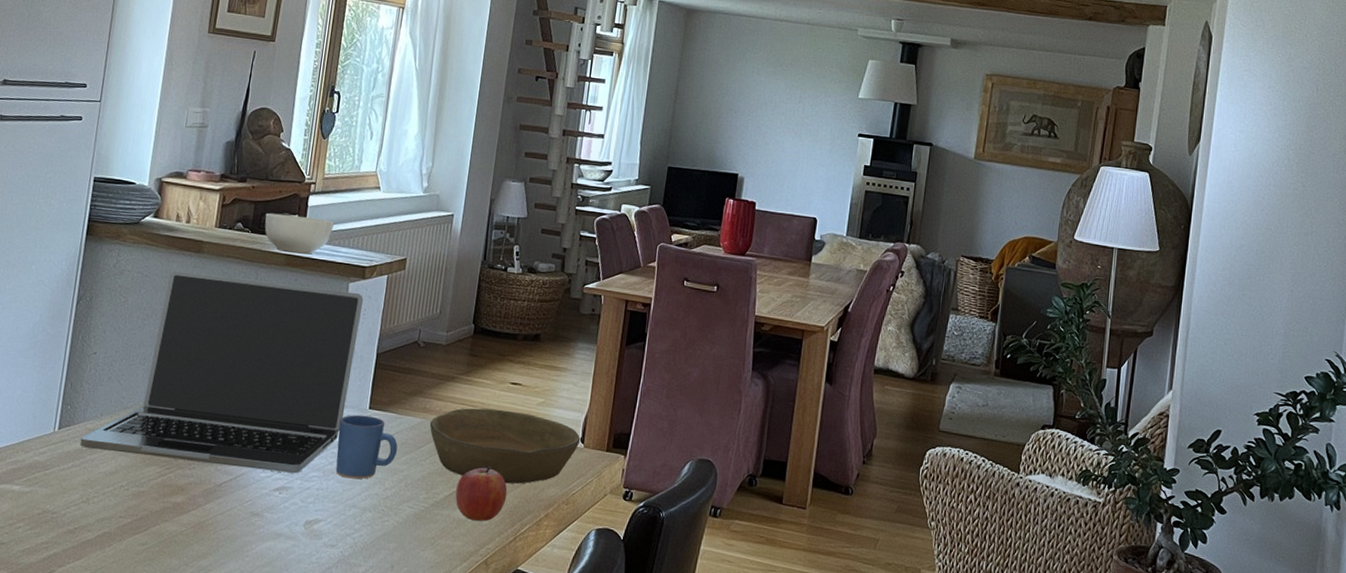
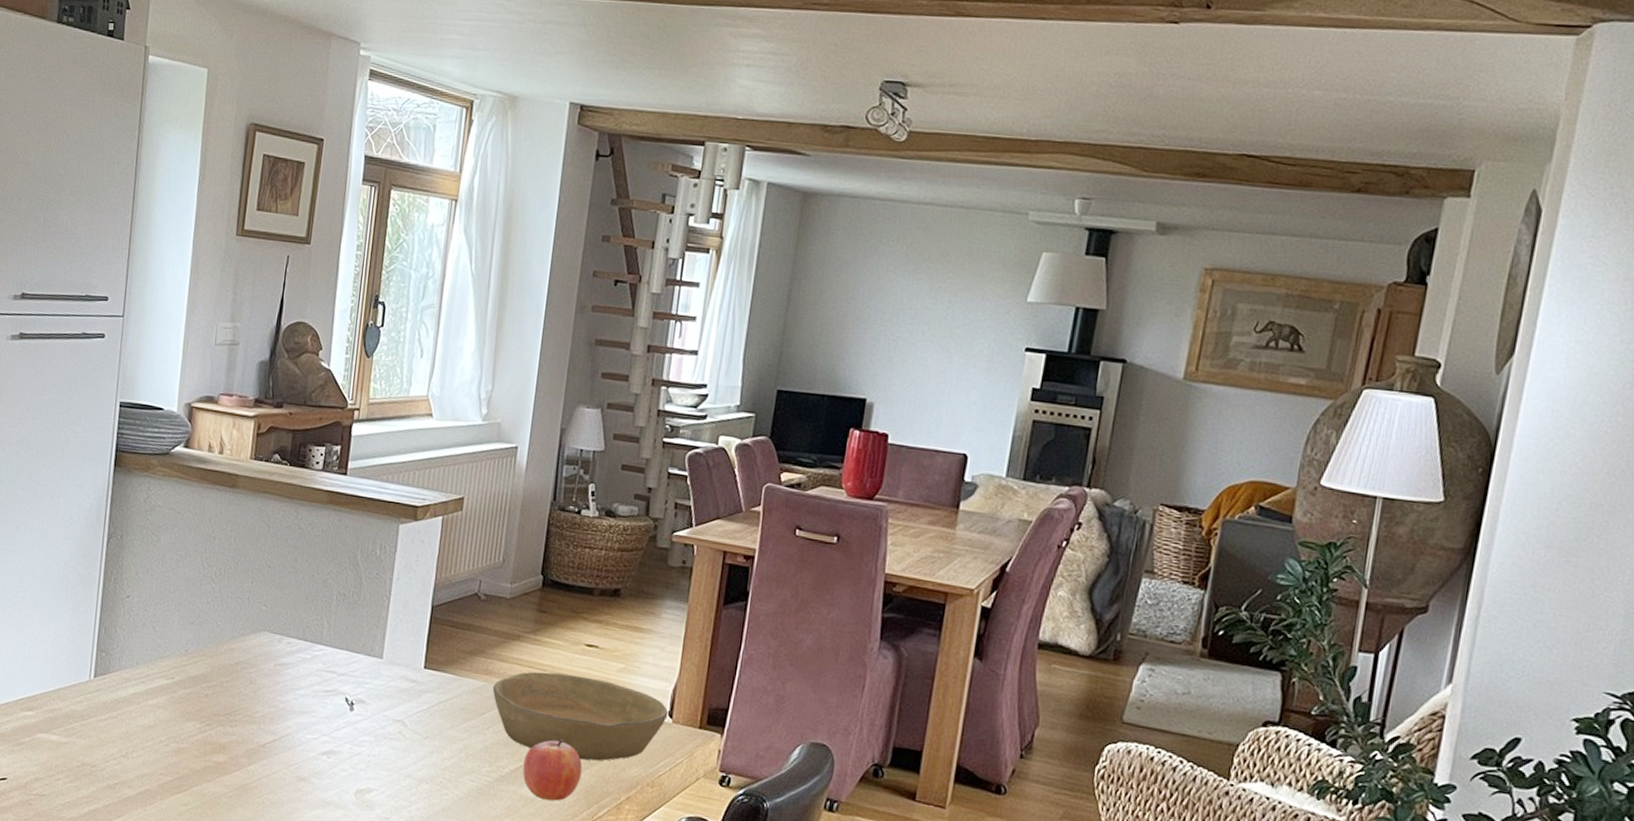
laptop: present [79,271,364,474] -> none [116,507,416,737]
bowl: present [264,212,335,255] -> none [304,443,382,492]
mug: present [335,414,398,480] -> none [388,674,457,747]

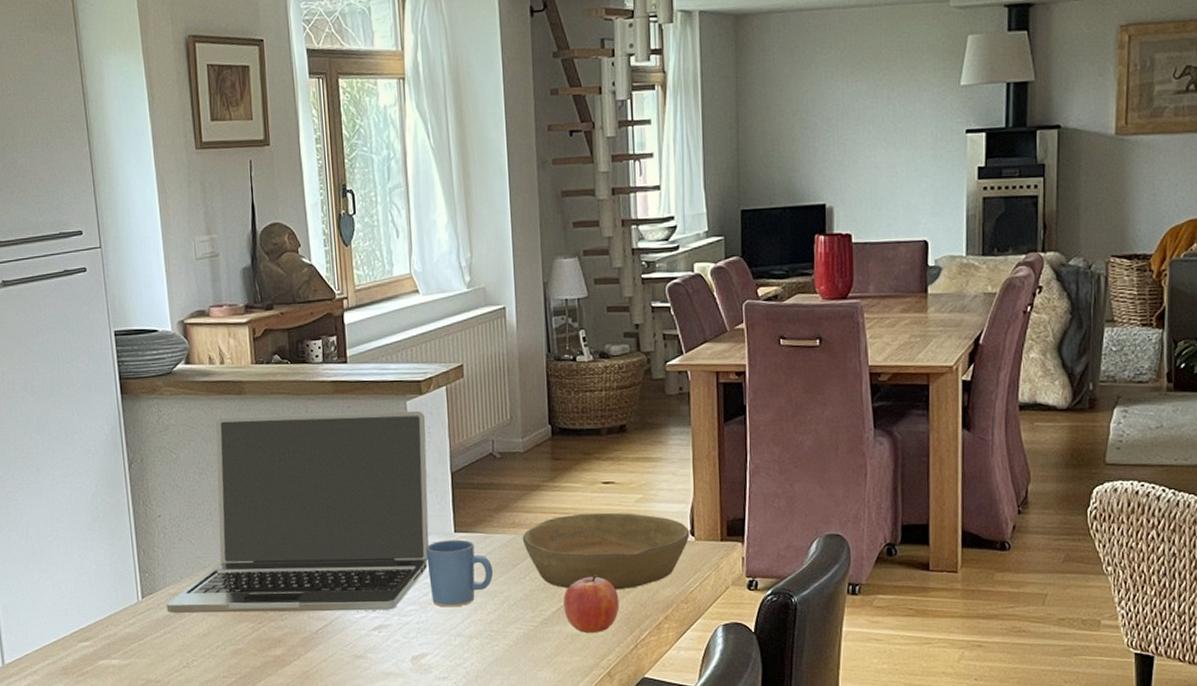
laptop: none [116,507,416,737] -> present [166,410,429,613]
mug: none [388,674,457,747] -> present [426,539,494,608]

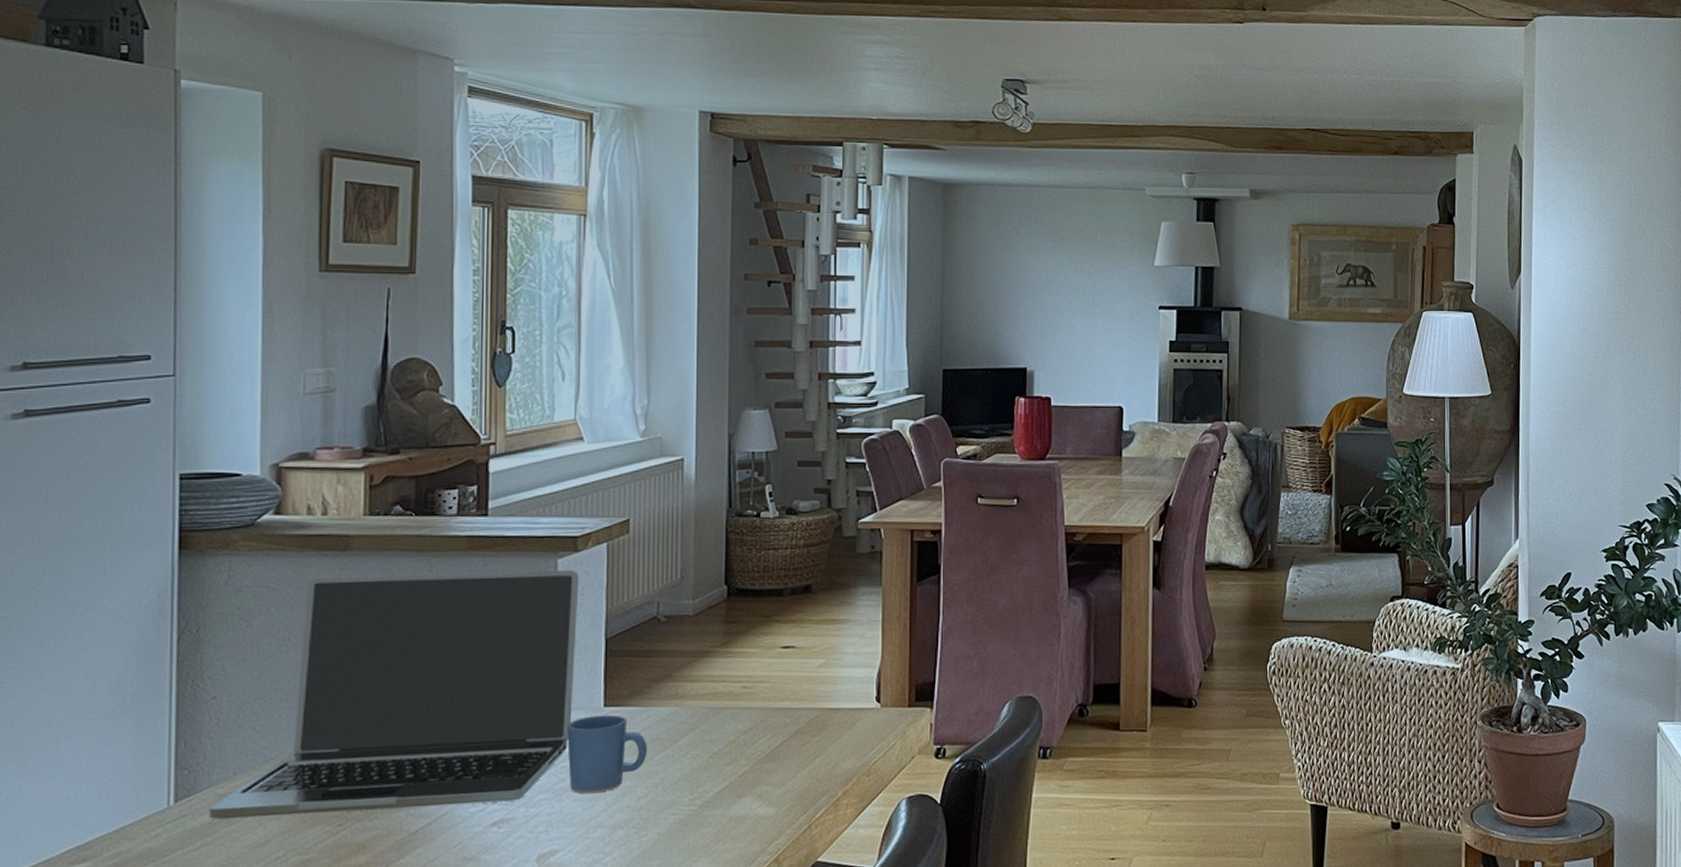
bowl: present [522,512,690,590] -> none [685,679,876,766]
fruit: present [563,575,620,633] -> none [729,749,793,815]

